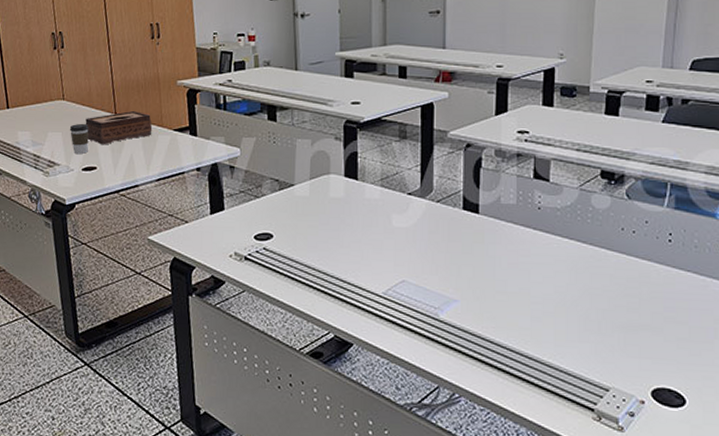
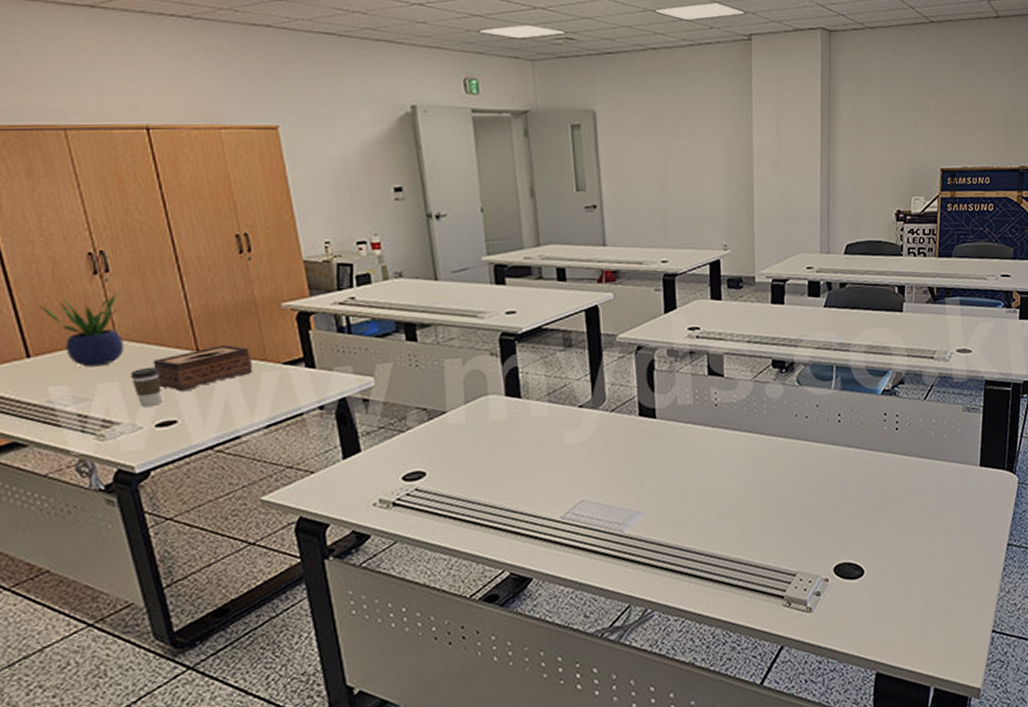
potted plant: none [18,65,68,120] -> present [38,294,124,367]

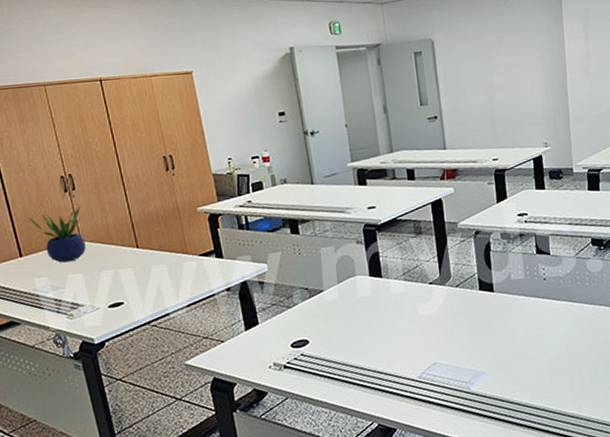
coffee cup: present [130,366,162,407] -> none [90,261,113,292]
tissue box: present [153,345,253,392] -> none [106,242,178,280]

